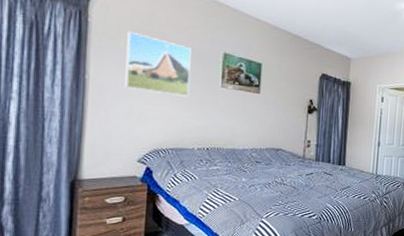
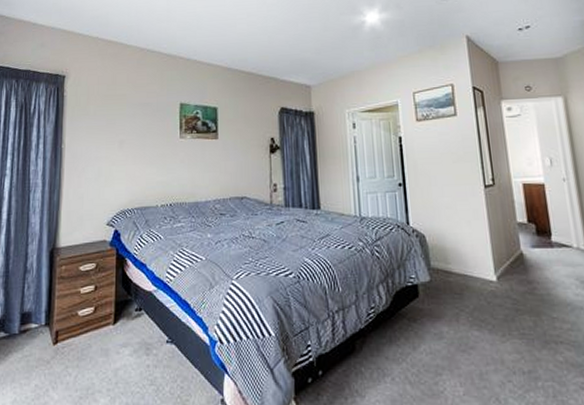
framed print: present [125,31,191,97] -> none [94,98,150,153]

